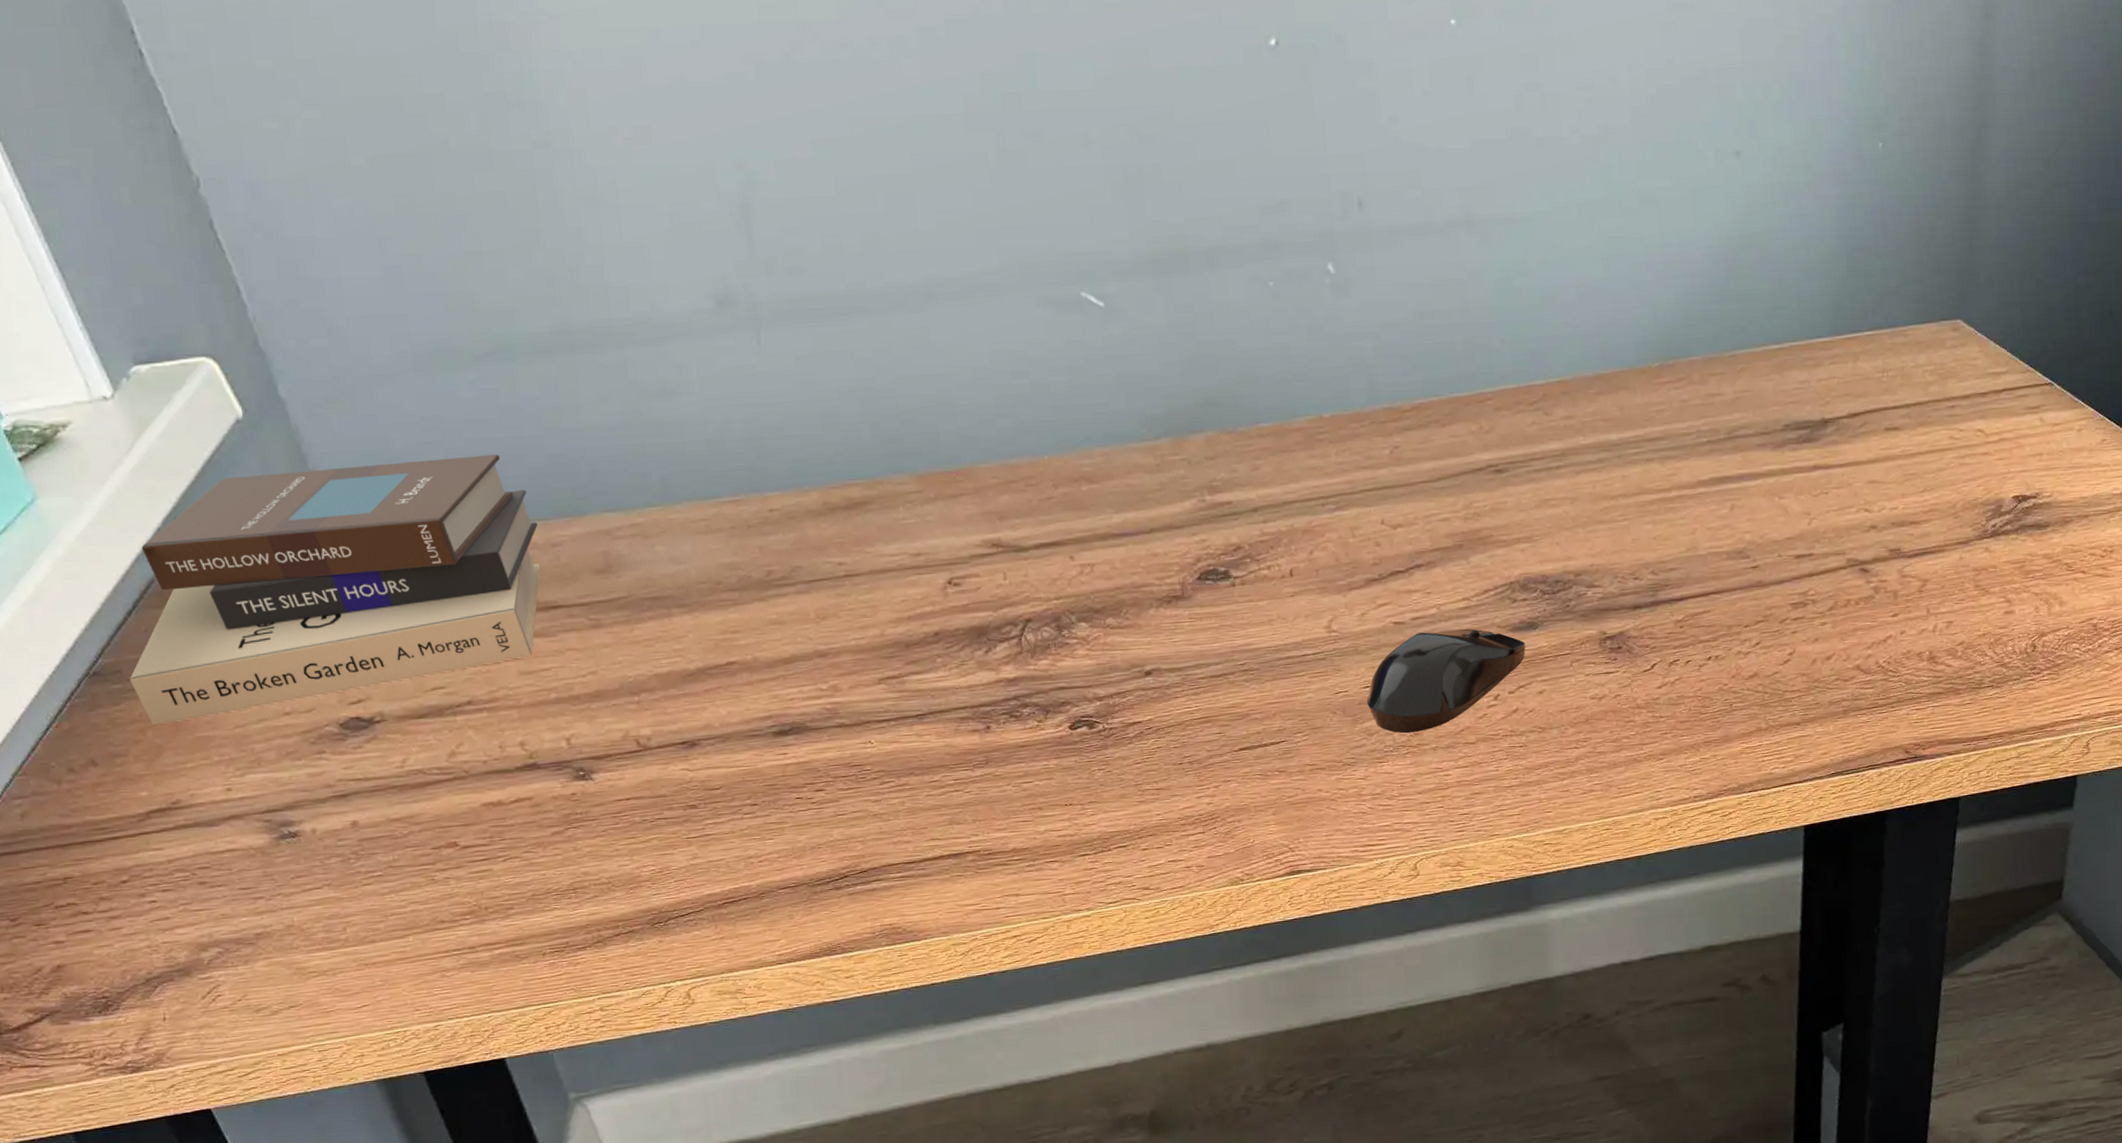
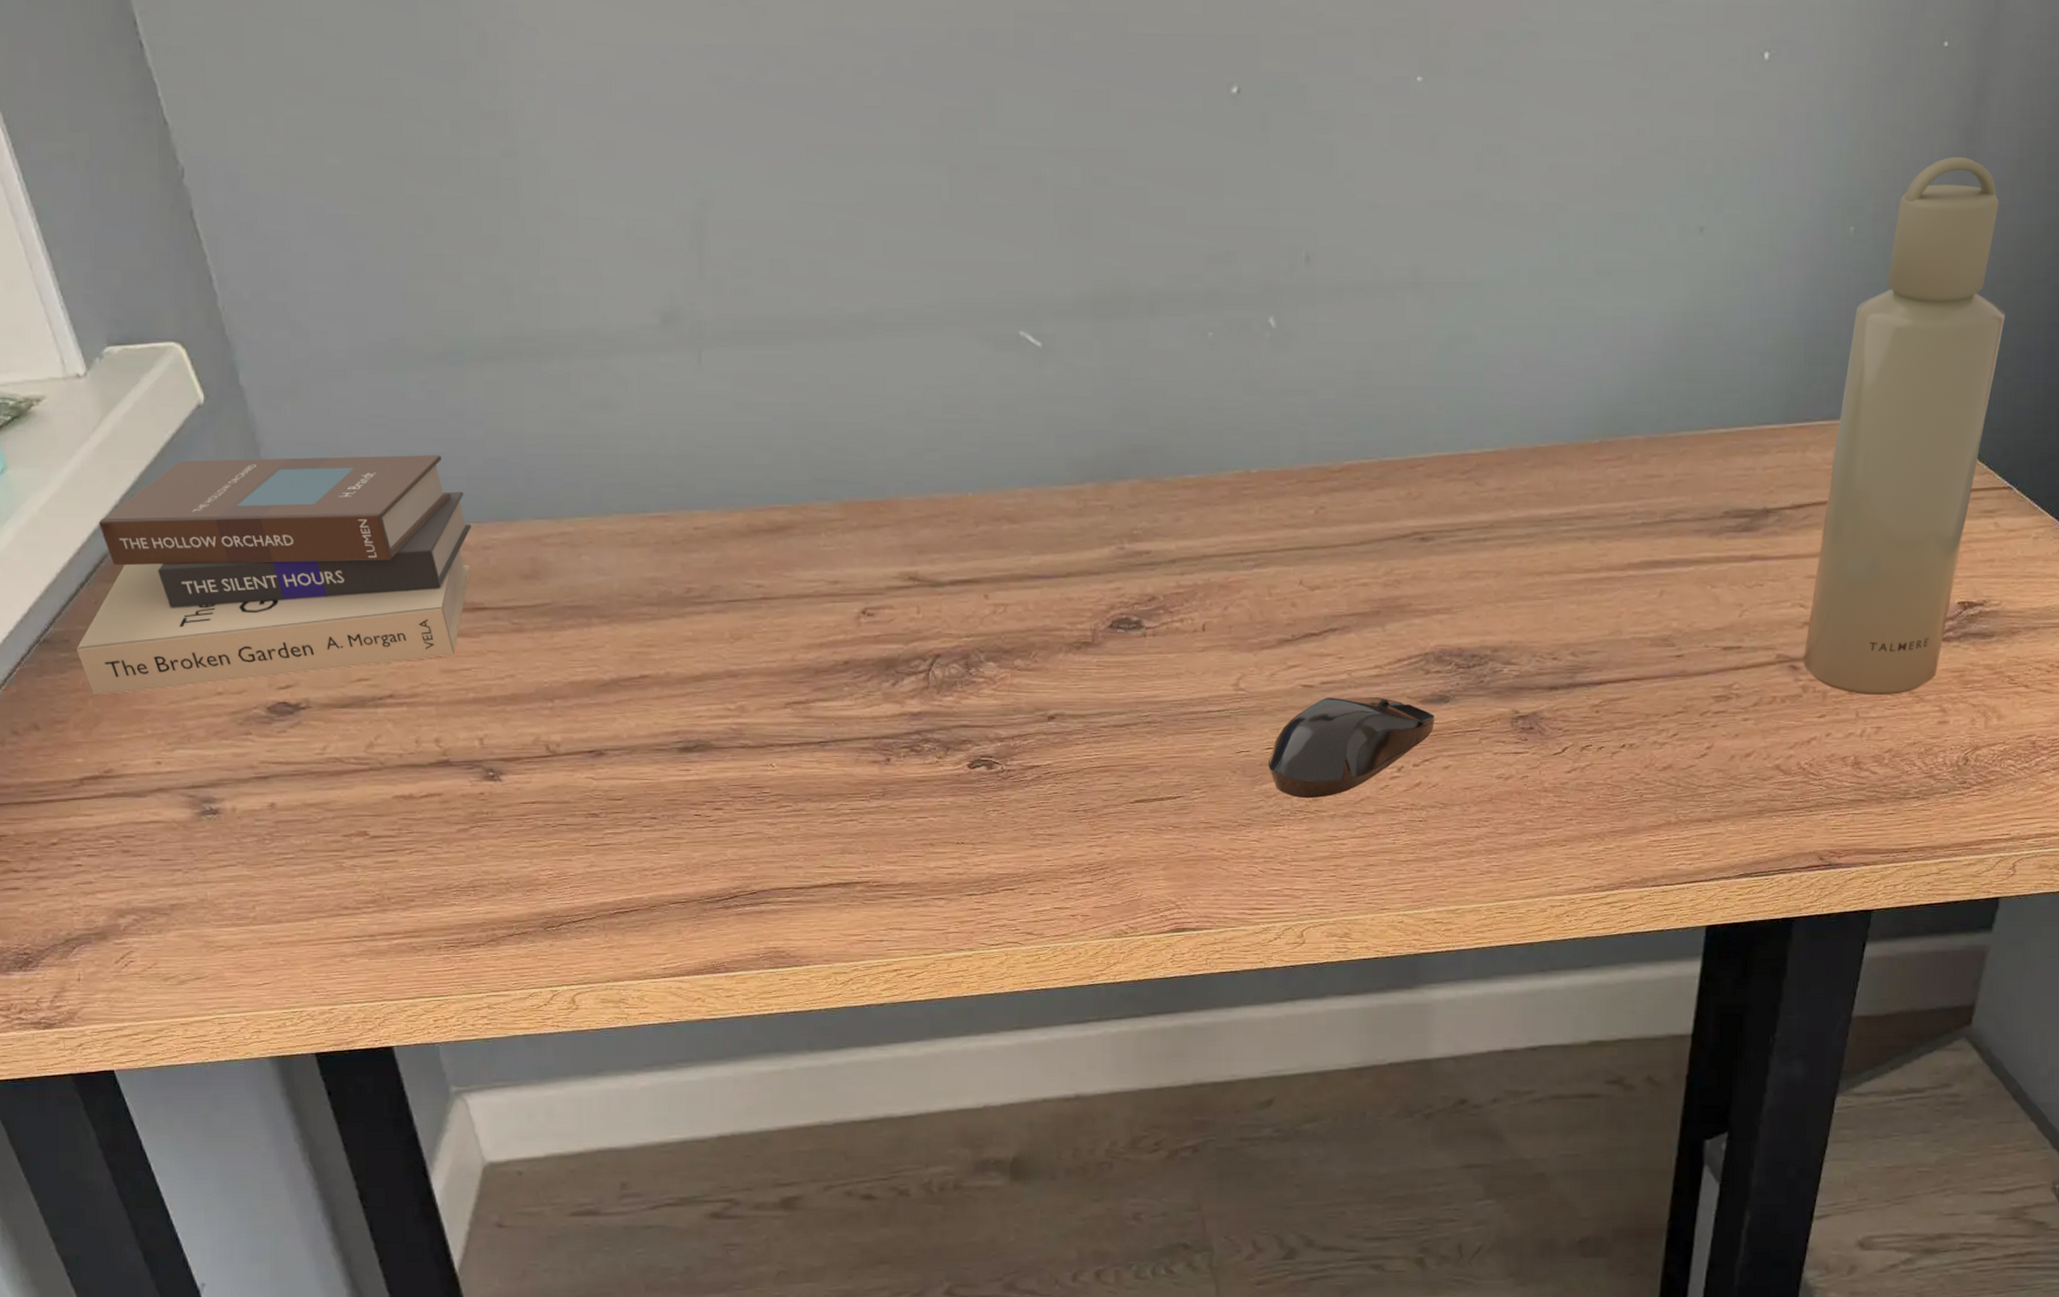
bottle: none [1872,70,2032,592] -> present [1803,156,2005,696]

